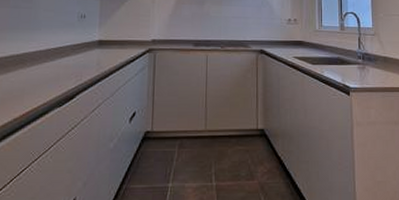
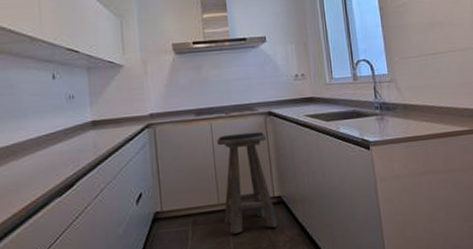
stool: none [209,66,258,160] -> present [216,131,277,234]

